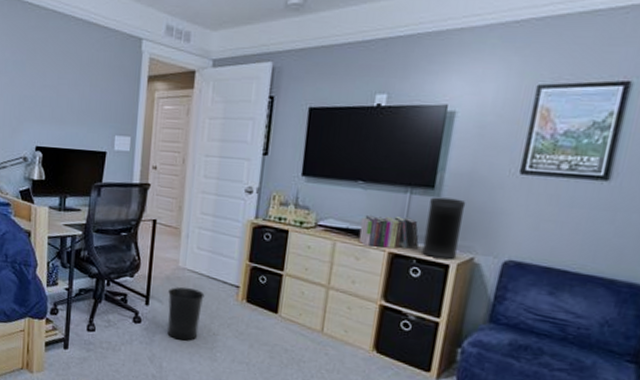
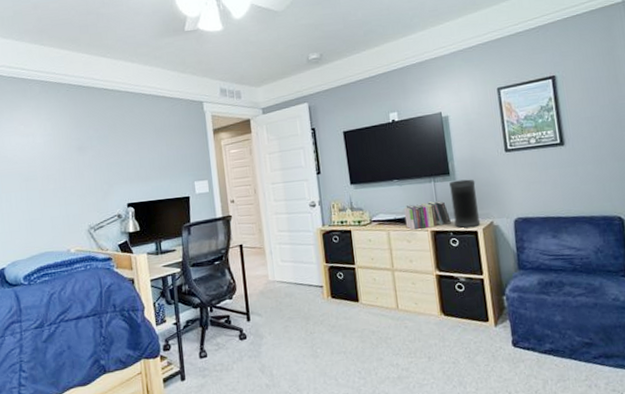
waste bin: present [167,287,205,341] -> none [264,296,298,346]

